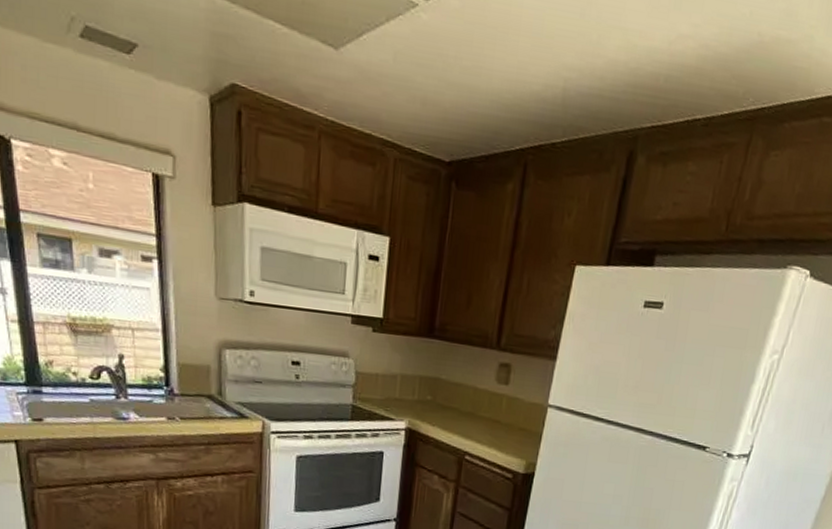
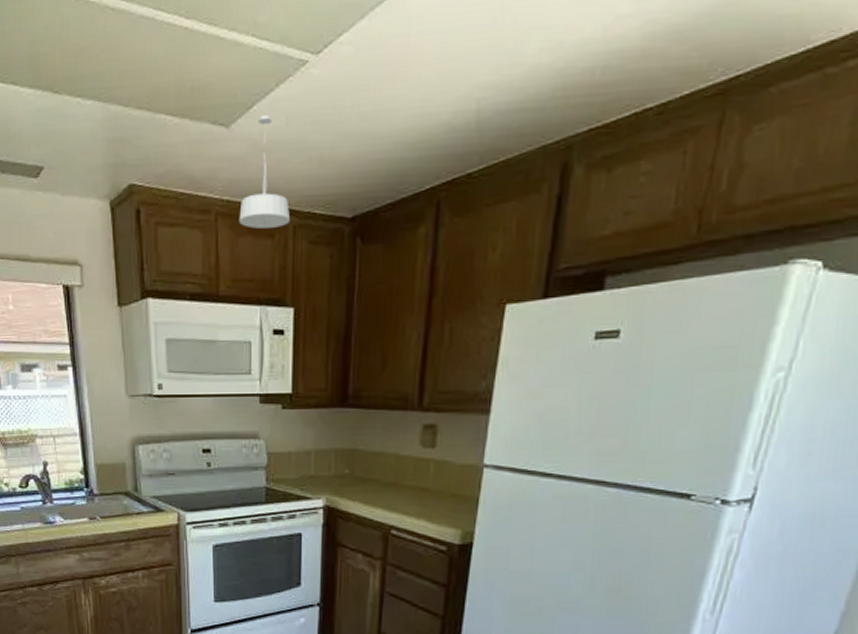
pendant light: none [342,46,392,158] -> present [239,115,291,229]

